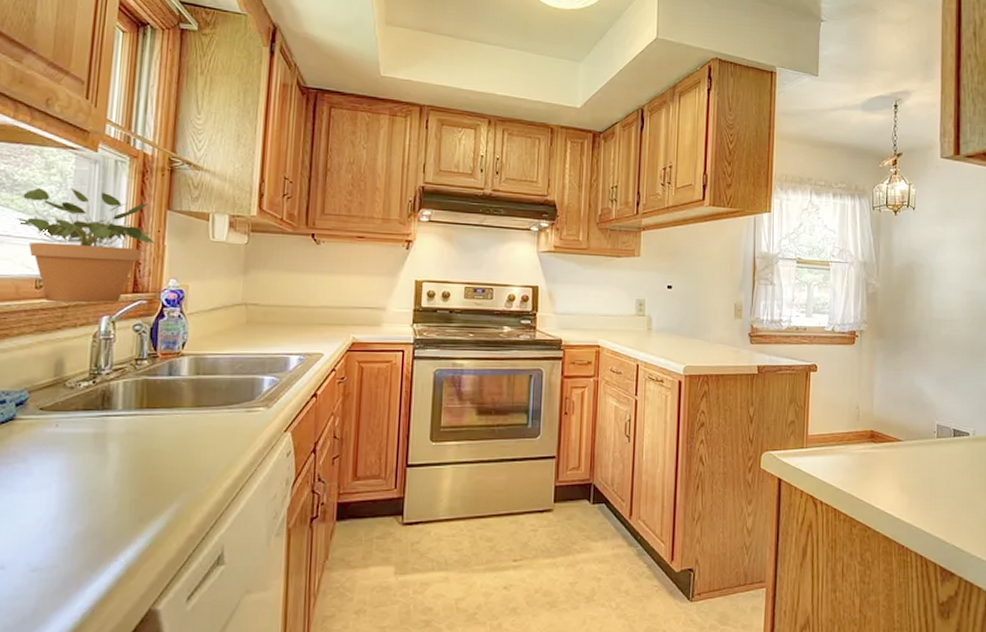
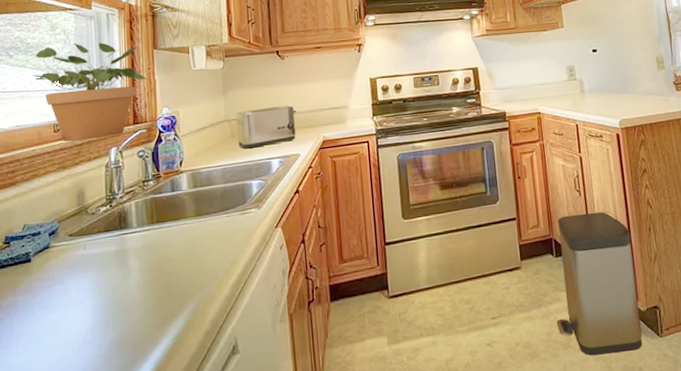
toaster: none [252,295,326,340] -> present [235,105,296,149]
pedal bin: none [582,461,677,613] -> present [556,212,643,356]

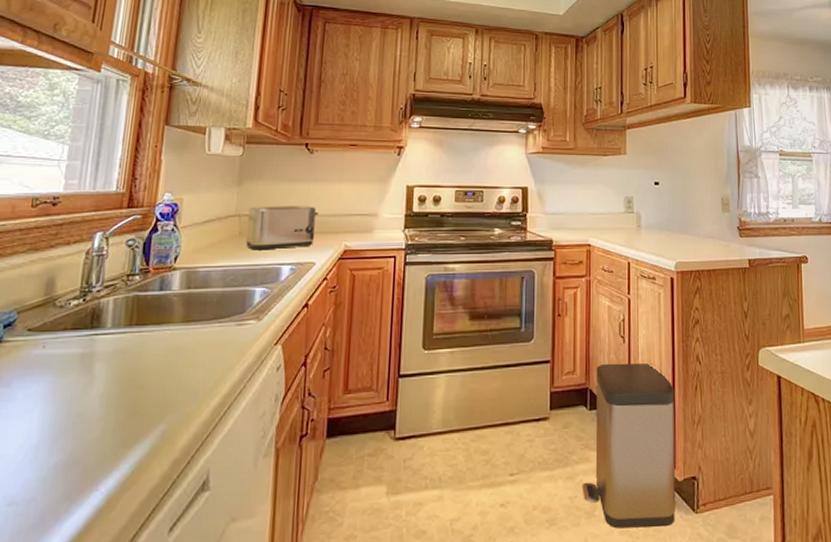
potted plant: present [31,42,148,142] -> none [16,107,153,220]

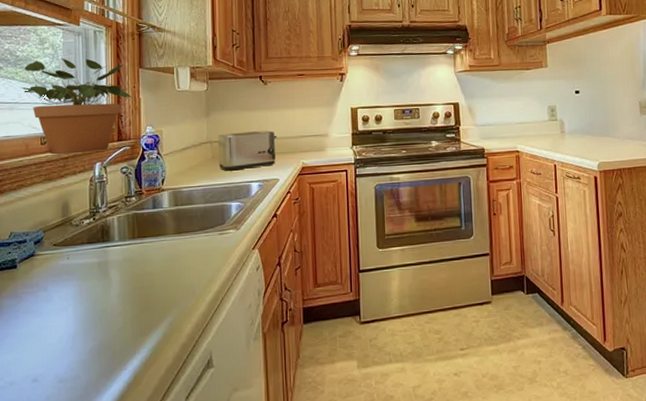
potted plant: none [16,107,153,220] -> present [20,58,133,155]
pedal bin: present [582,362,676,529] -> none [524,252,608,392]

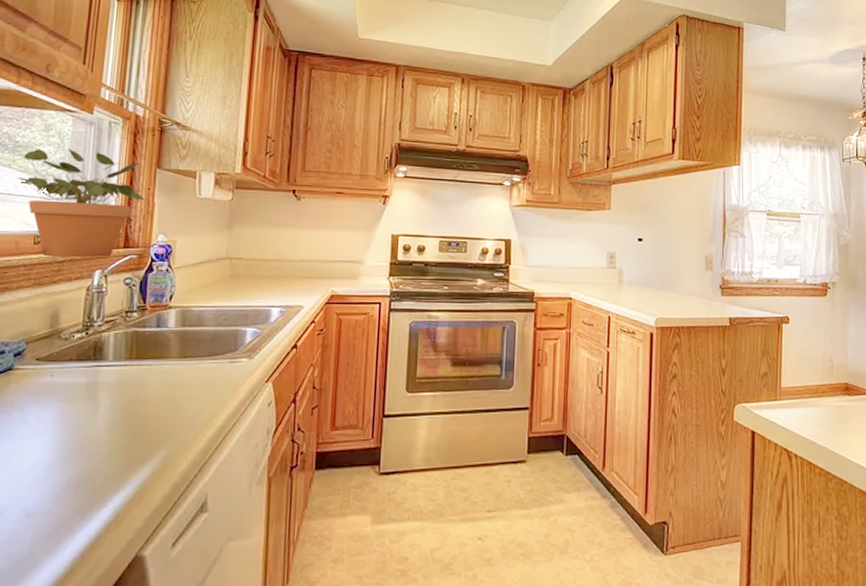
toaster: present [217,130,277,171] -> none [236,250,306,293]

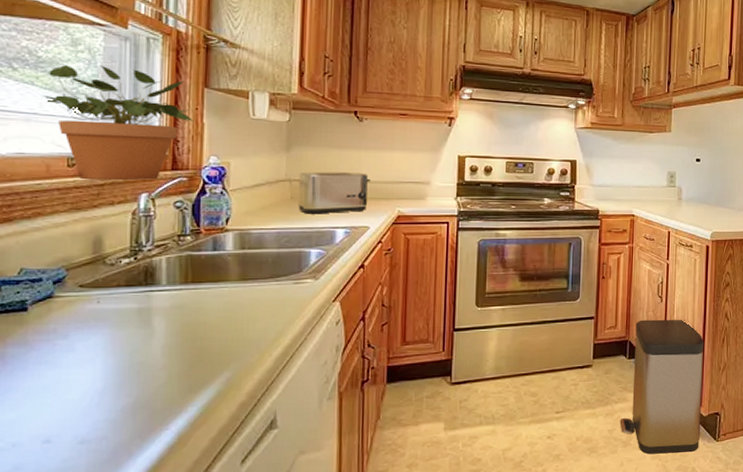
toaster: none [236,250,306,293] -> present [297,171,370,214]
pedal bin: none [556,412,649,565] -> present [620,319,705,455]

